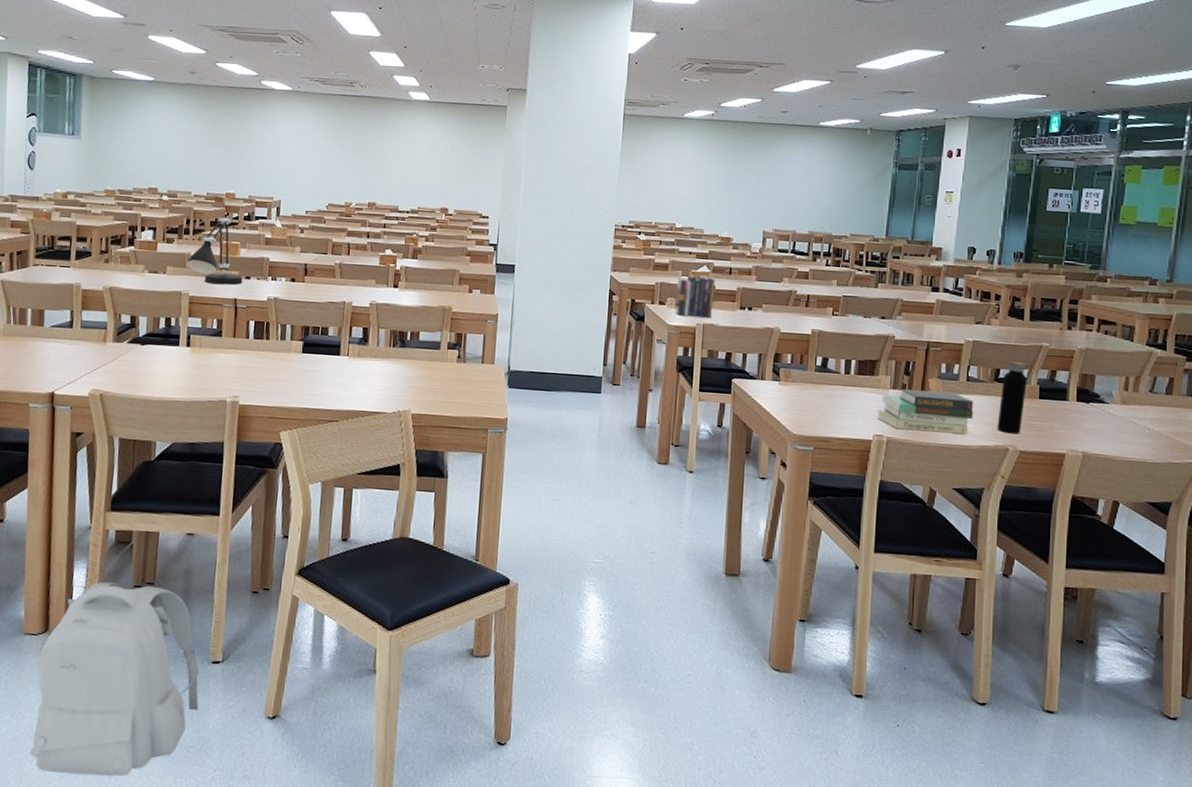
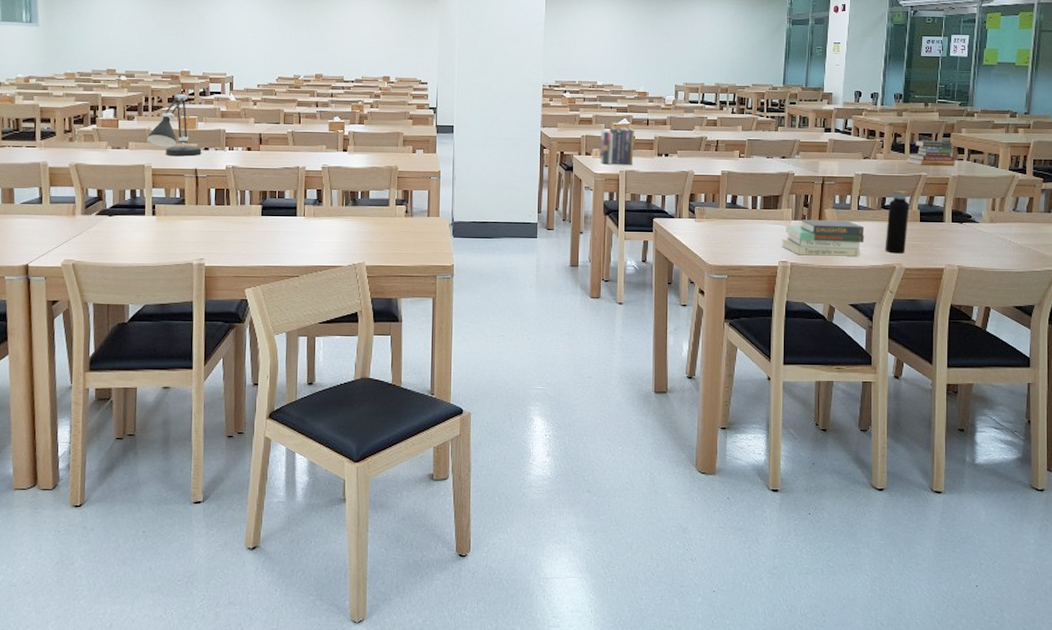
backpack: present [29,581,199,777] -> none [26,436,184,614]
books: none [1026,306,1083,338] -> present [907,140,955,167]

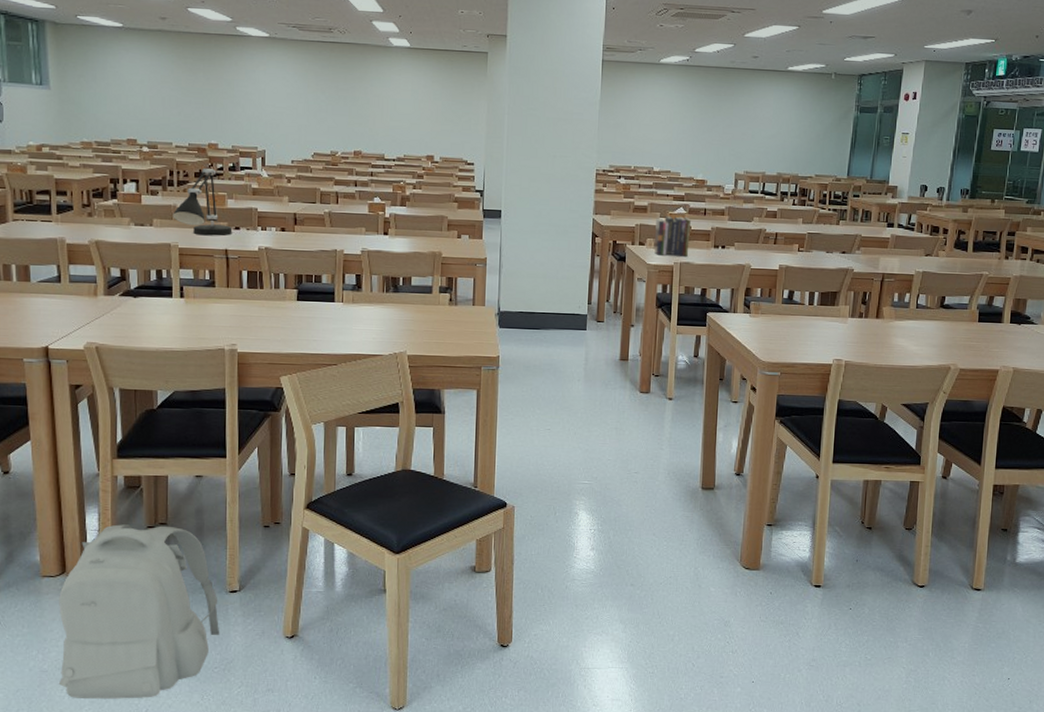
backpack: none [26,436,184,614] -> present [58,524,220,699]
books: present [781,220,865,256] -> none [836,317,922,356]
water bottle: present [885,185,909,254] -> none [941,284,969,354]
books: present [907,140,955,167] -> none [969,238,1019,267]

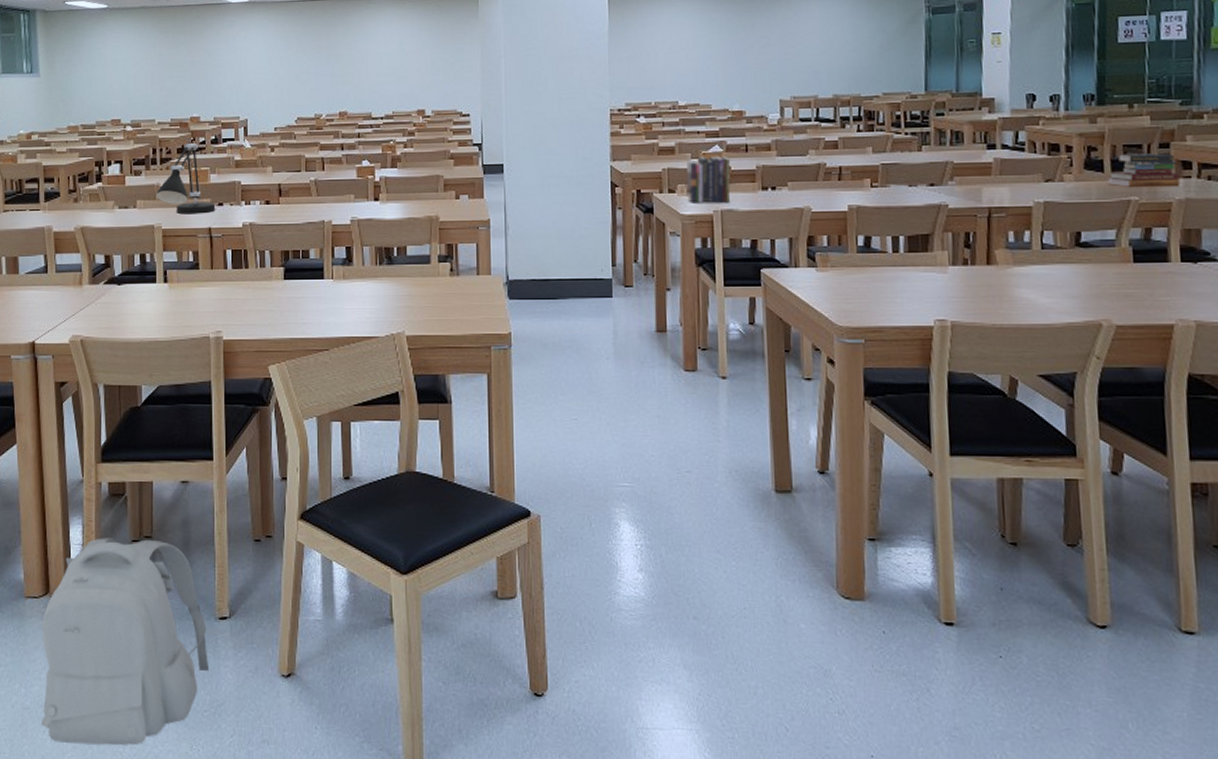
books: none [969,238,1019,267] -> present [1108,153,1180,188]

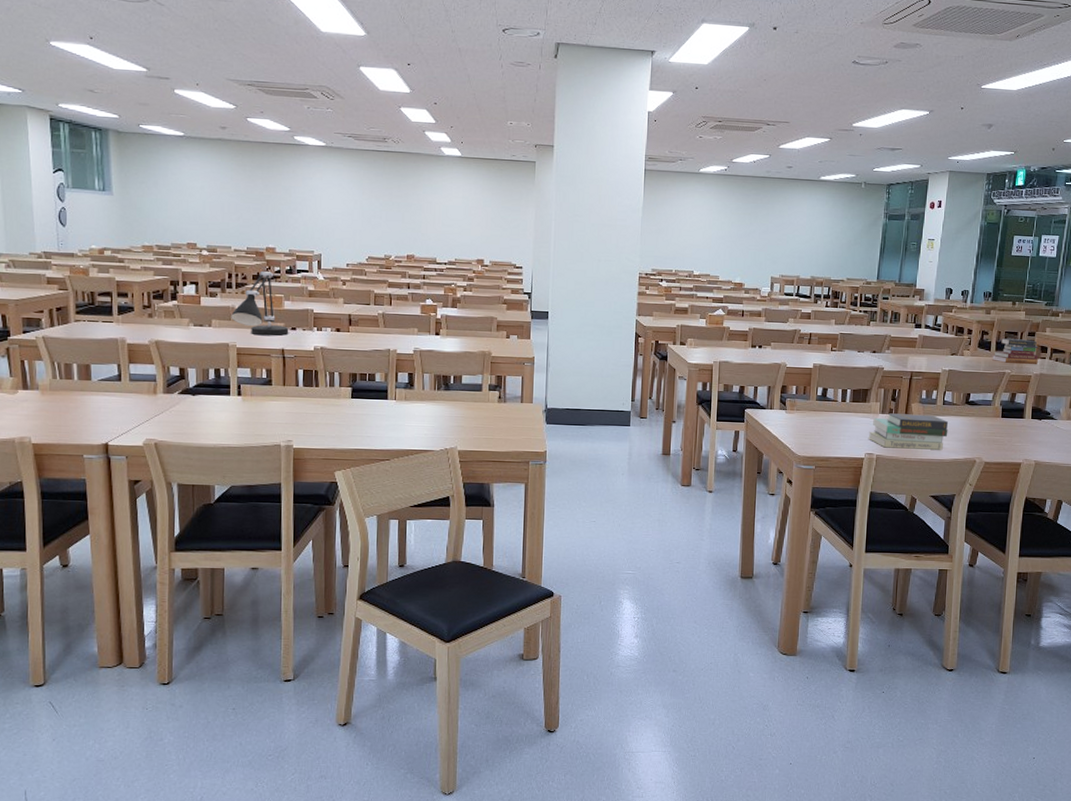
backpack: present [40,538,210,746] -> none [114,616,275,787]
books: present [686,155,731,203] -> none [694,317,729,356]
books: none [936,264,1055,311] -> present [868,413,949,450]

